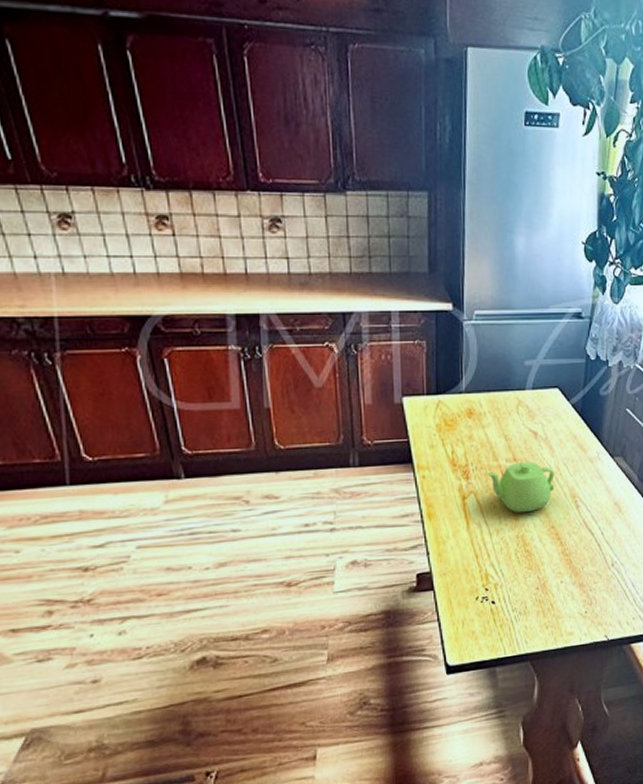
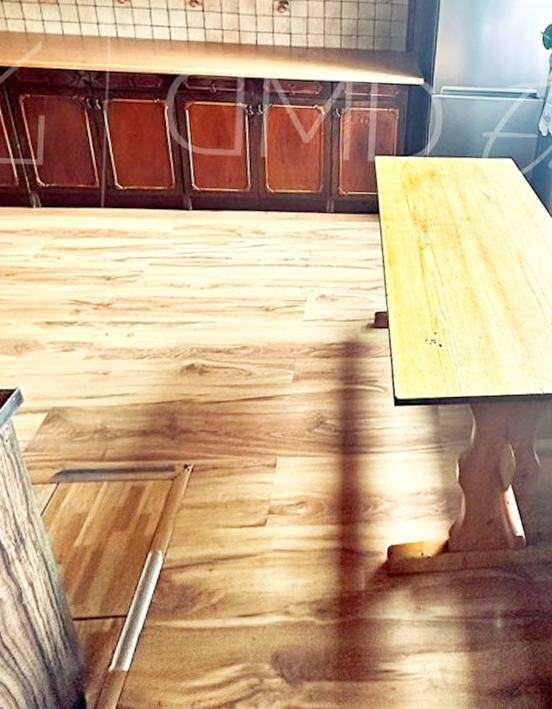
teapot: present [486,462,555,514] -> none [442,222,503,268]

